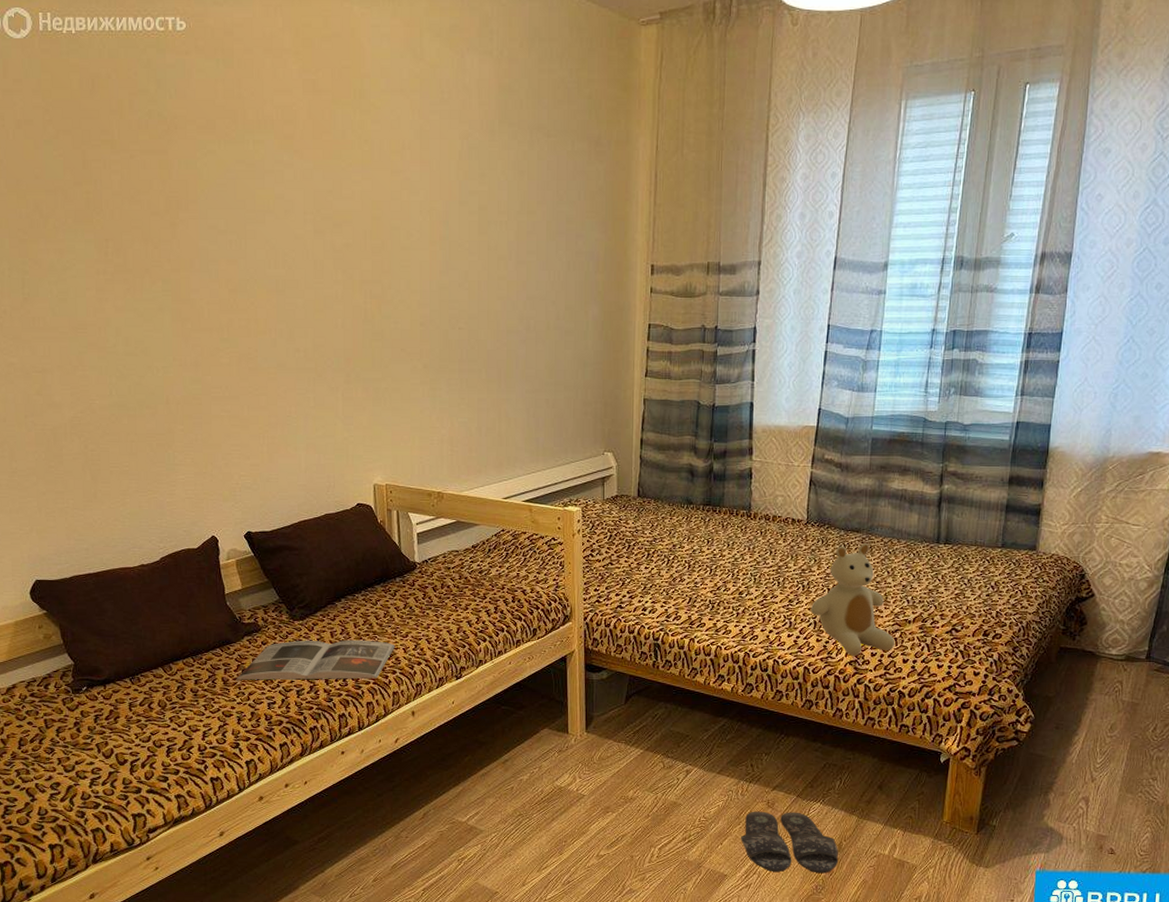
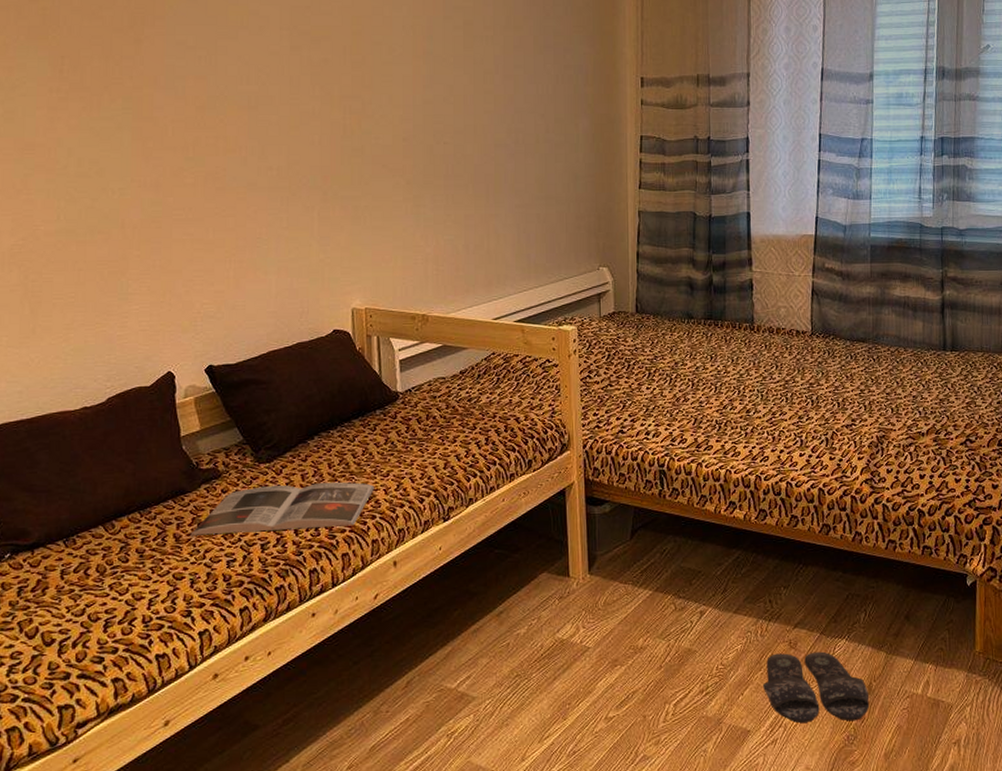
stuffed bear: present [811,543,895,656] -> none [822,353,910,474]

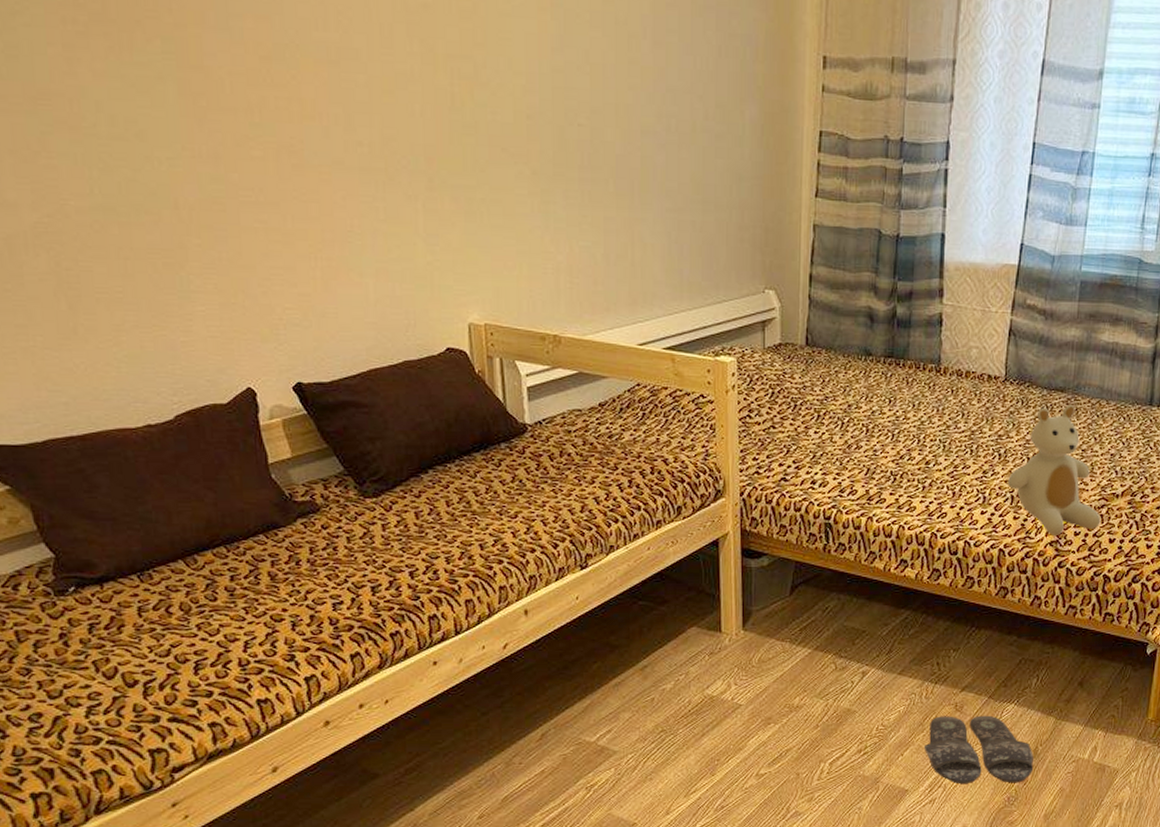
magazine: present [190,482,375,536] -> none [288,522,502,575]
stuffed bear: none [822,353,910,474] -> present [1008,405,1101,535]

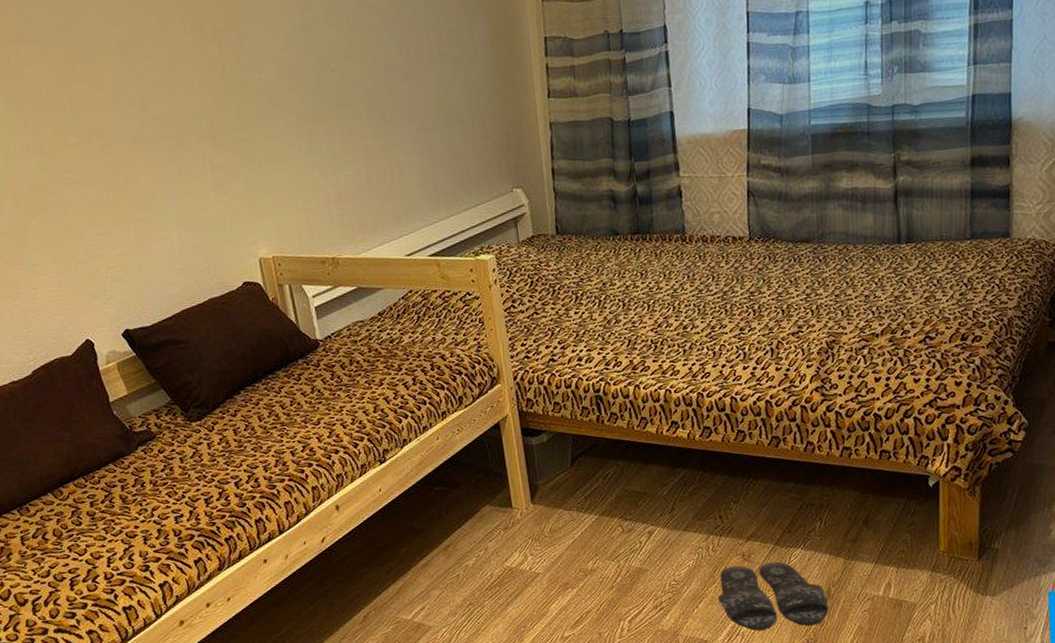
stuffed bear: present [1008,405,1101,535] -> none [765,254,864,382]

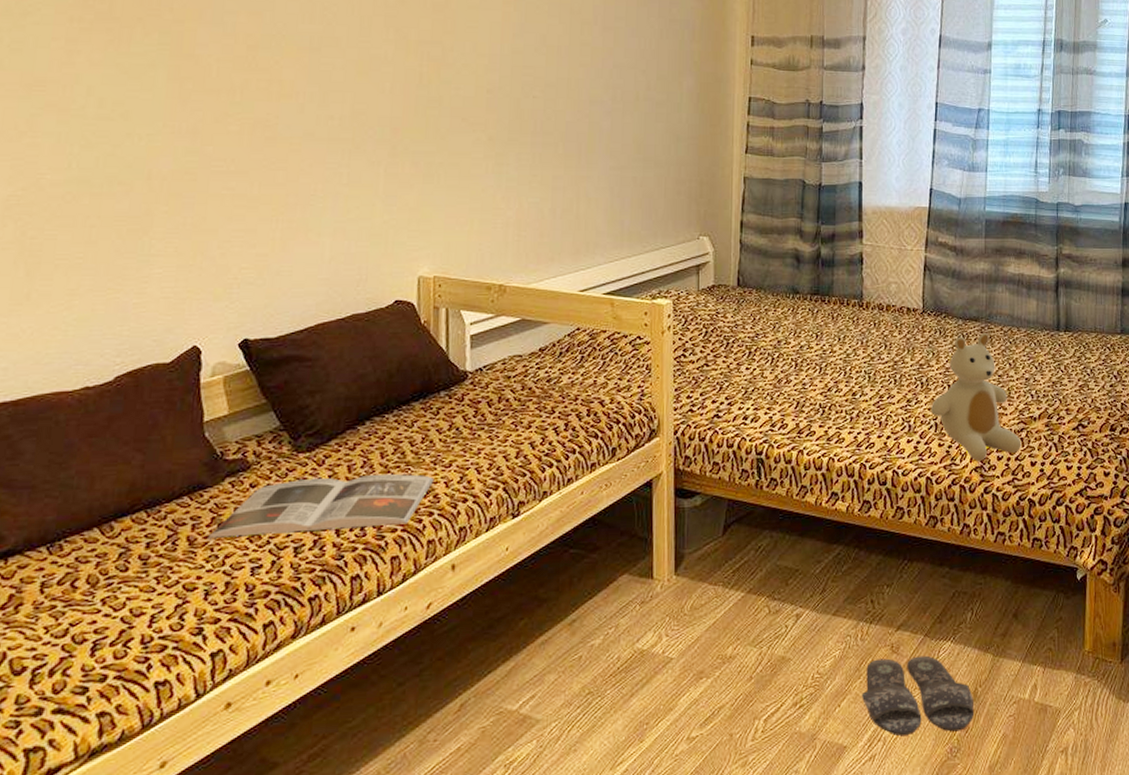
magazine: none [135,432,308,496] -> present [208,474,435,538]
stuffed bear: none [765,254,864,382] -> present [931,333,1022,461]

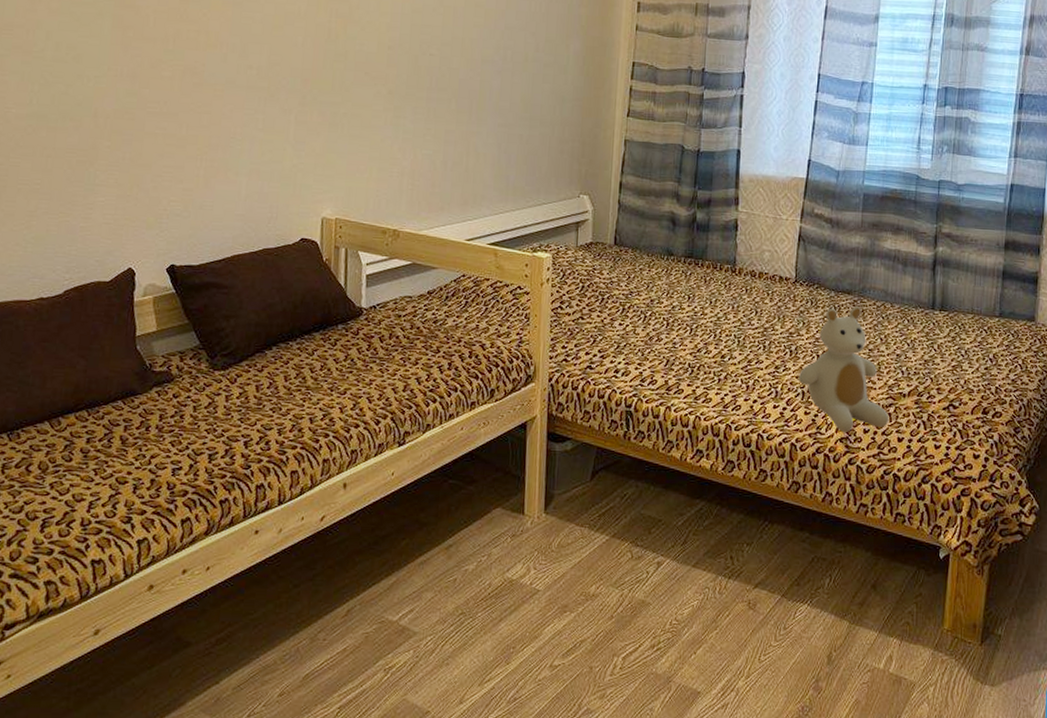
magazine: present [208,474,435,538] -> none [137,394,331,443]
slippers: present [862,655,974,736] -> none [718,613,827,692]

